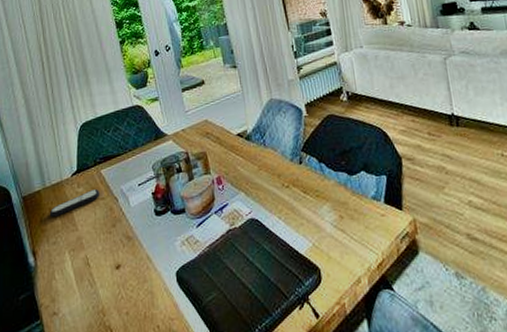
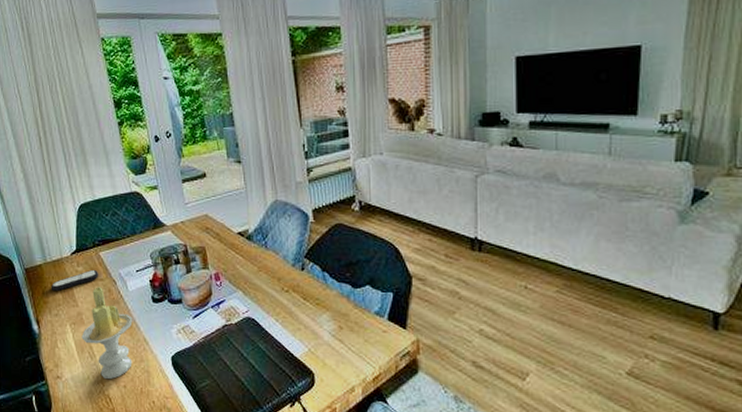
candle: none [81,206,135,307] -> present [81,287,133,379]

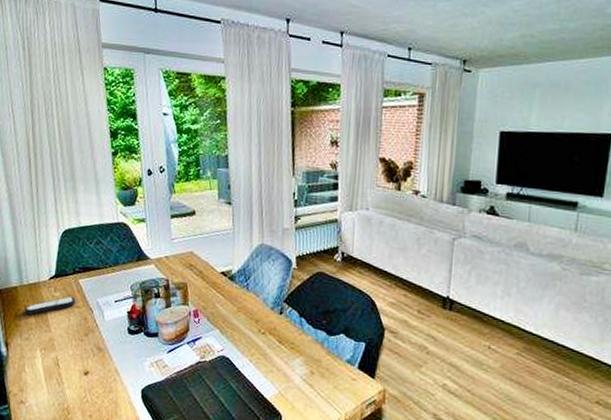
candle: present [81,287,133,379] -> none [51,314,106,408]

